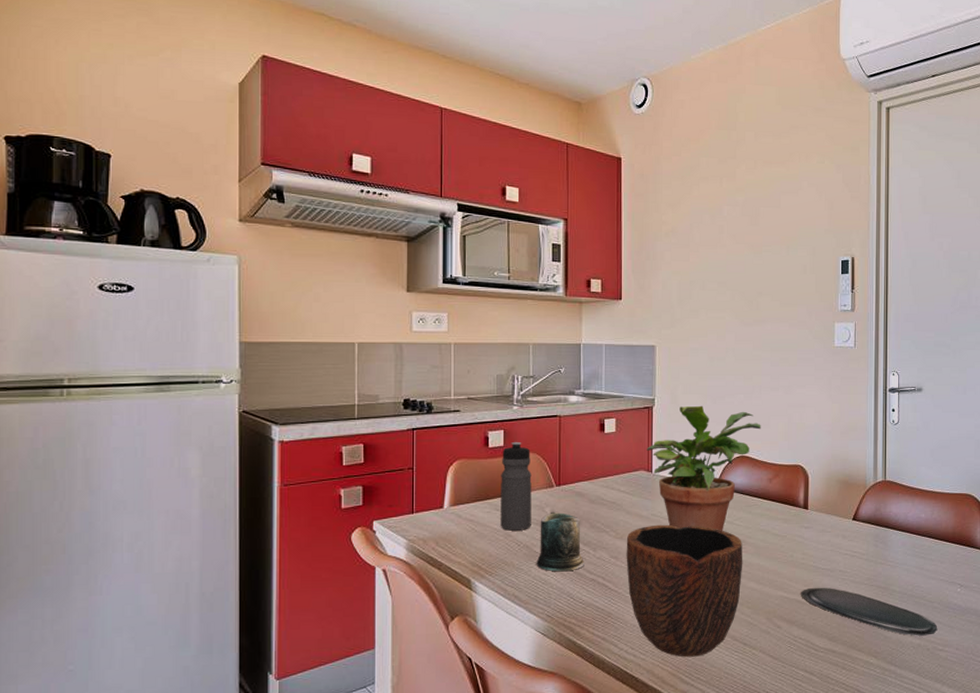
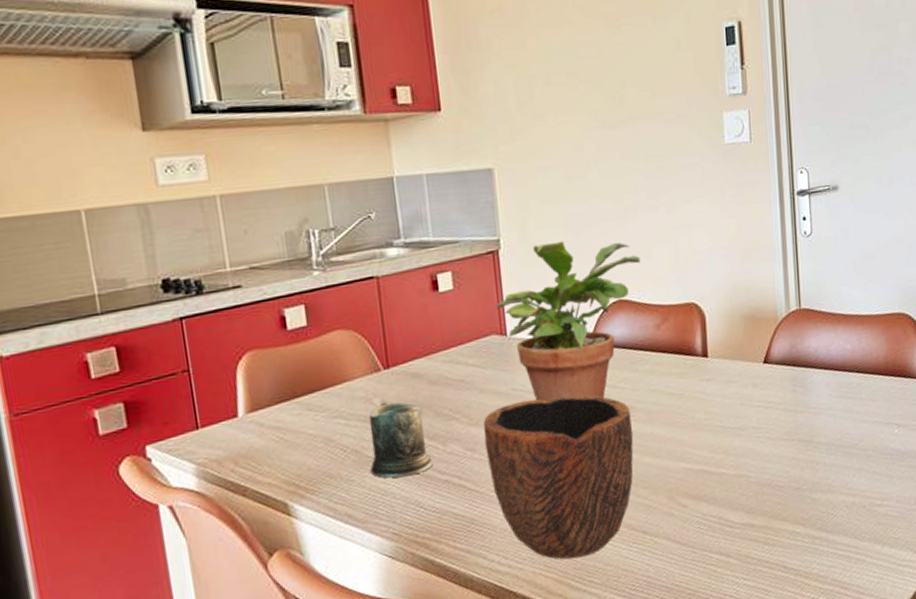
water bottle: present [500,441,532,531] -> none [306,317,358,435]
oval tray: present [801,587,938,636] -> none [707,449,874,494]

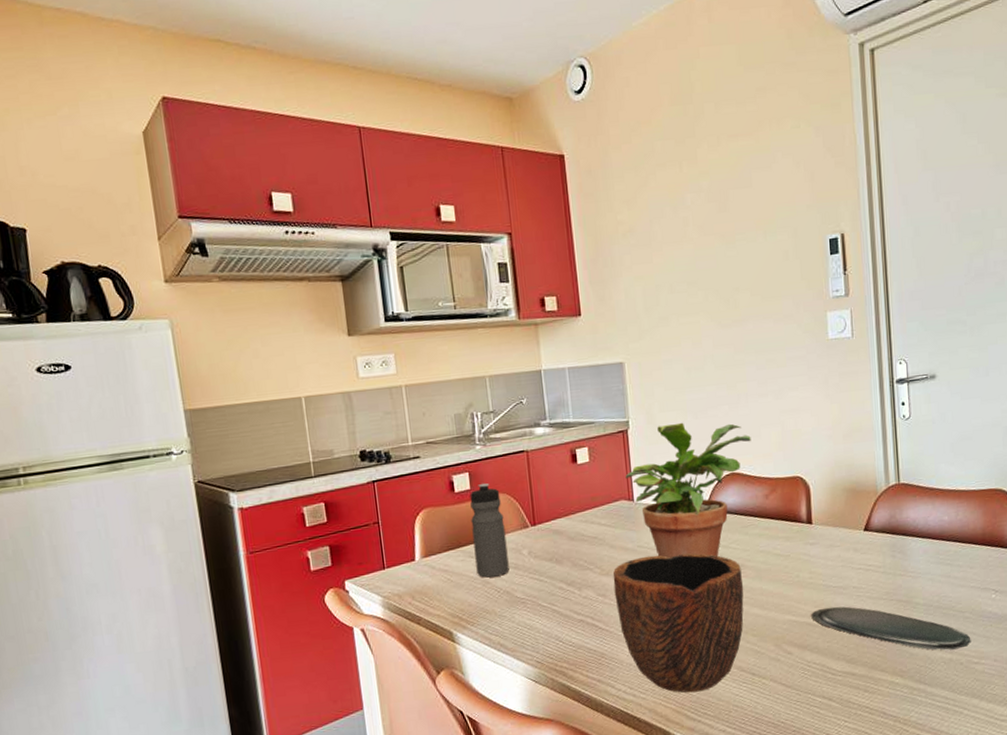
water bottle: none [306,317,358,435] -> present [470,482,510,578]
mug: present [368,402,433,478] -> none [518,553,570,616]
oval tray: none [707,449,874,494] -> present [811,606,971,651]

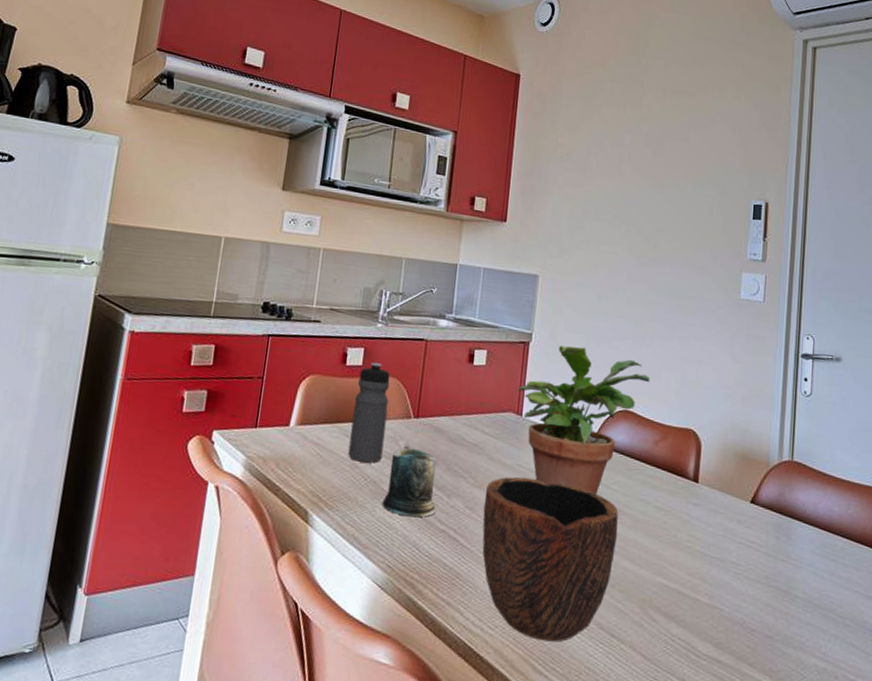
mug: none [518,553,570,616] -> present [382,446,437,518]
oval tray: present [811,606,971,651] -> none [683,578,849,660]

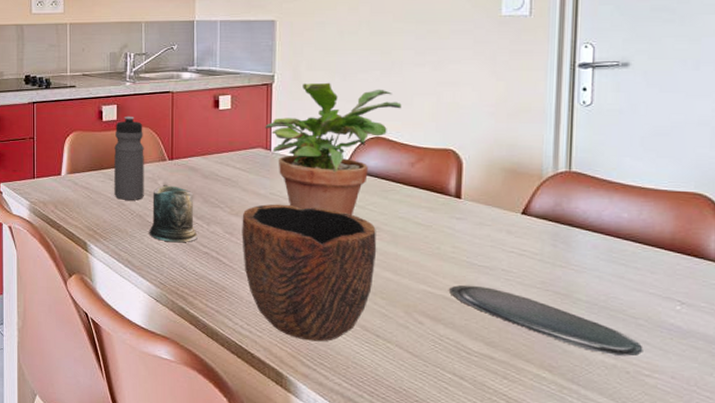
oval tray: none [683,578,849,660] -> present [449,285,643,357]

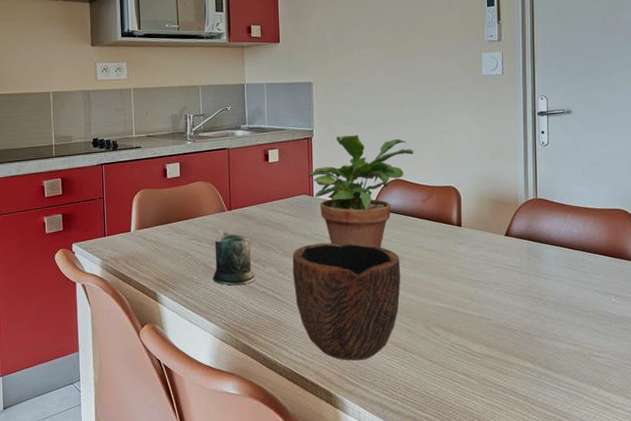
water bottle: present [114,116,144,200] -> none [179,172,207,250]
oval tray: present [449,285,643,357] -> none [457,298,593,343]

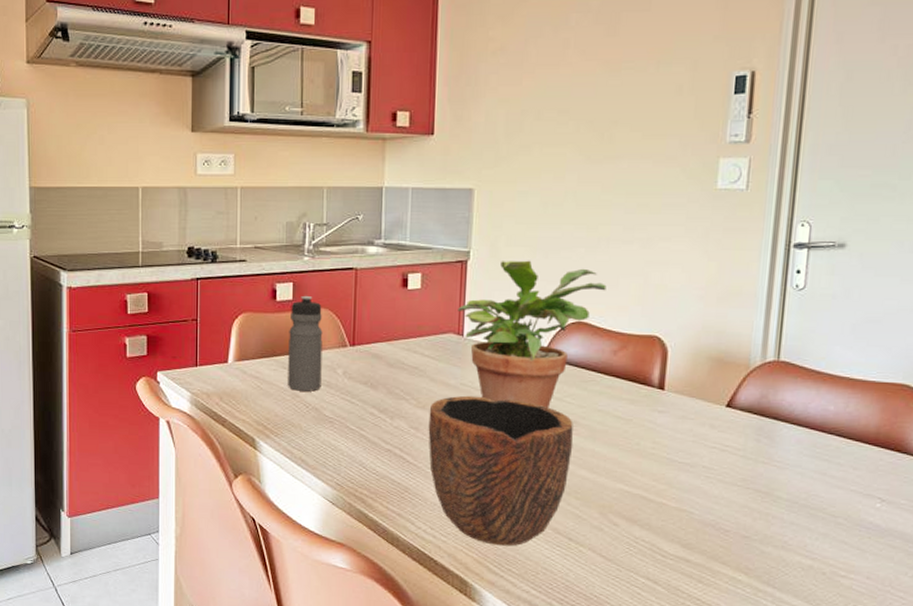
water bottle: none [179,172,207,250] -> present [288,295,323,392]
mug: present [213,233,255,286] -> none [325,373,380,439]

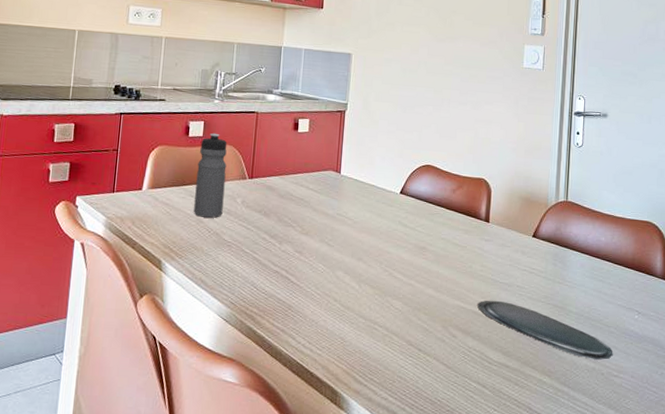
bowl: present [428,395,573,546] -> none [309,224,423,358]
potted plant: present [458,260,607,408] -> none [337,113,448,236]
oval tray: none [647,483,841,557] -> present [477,300,613,360]

